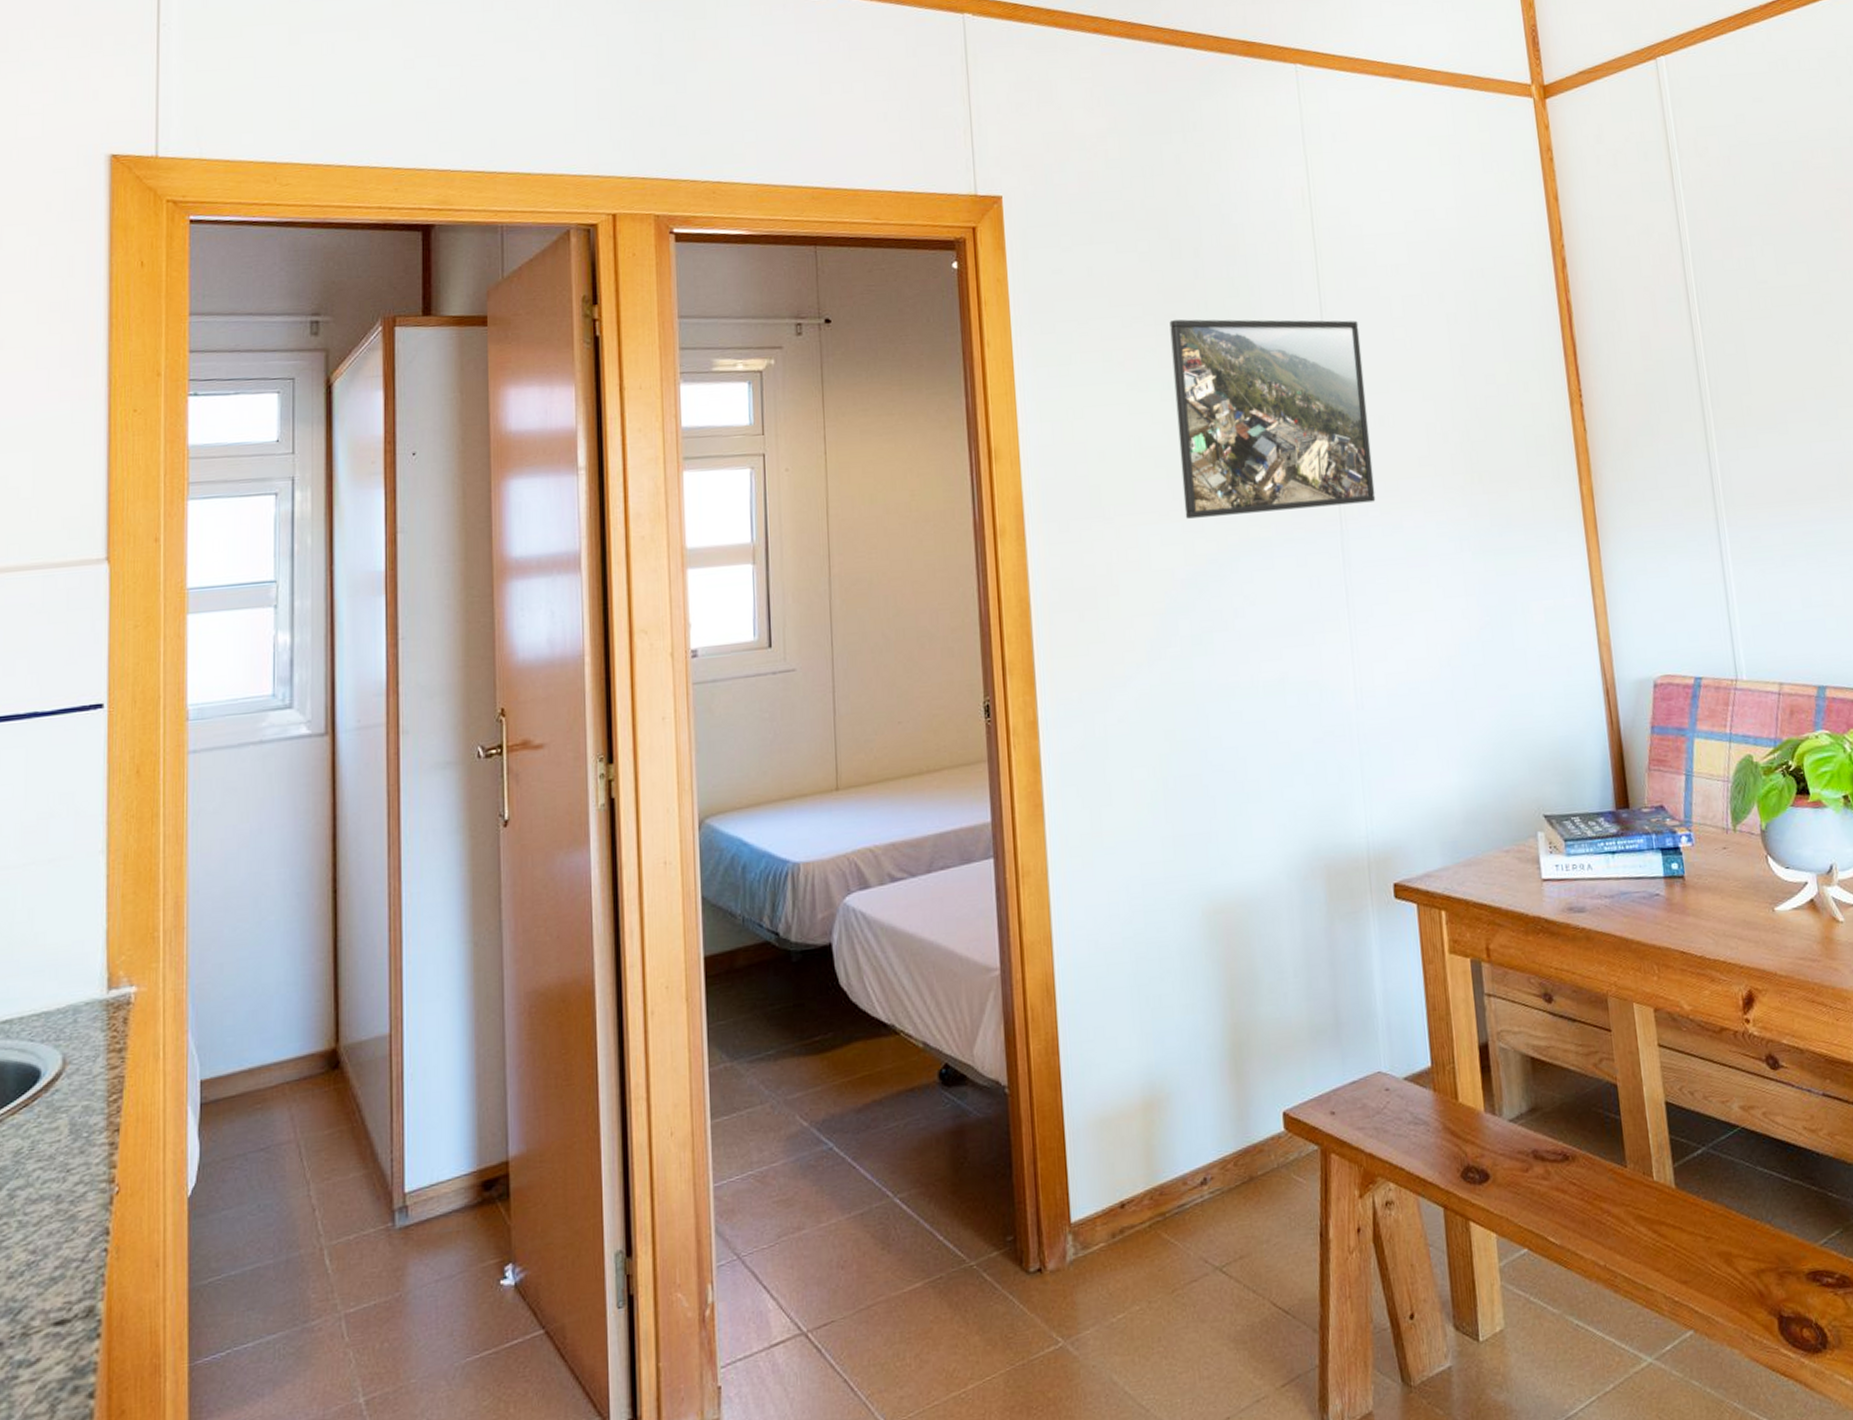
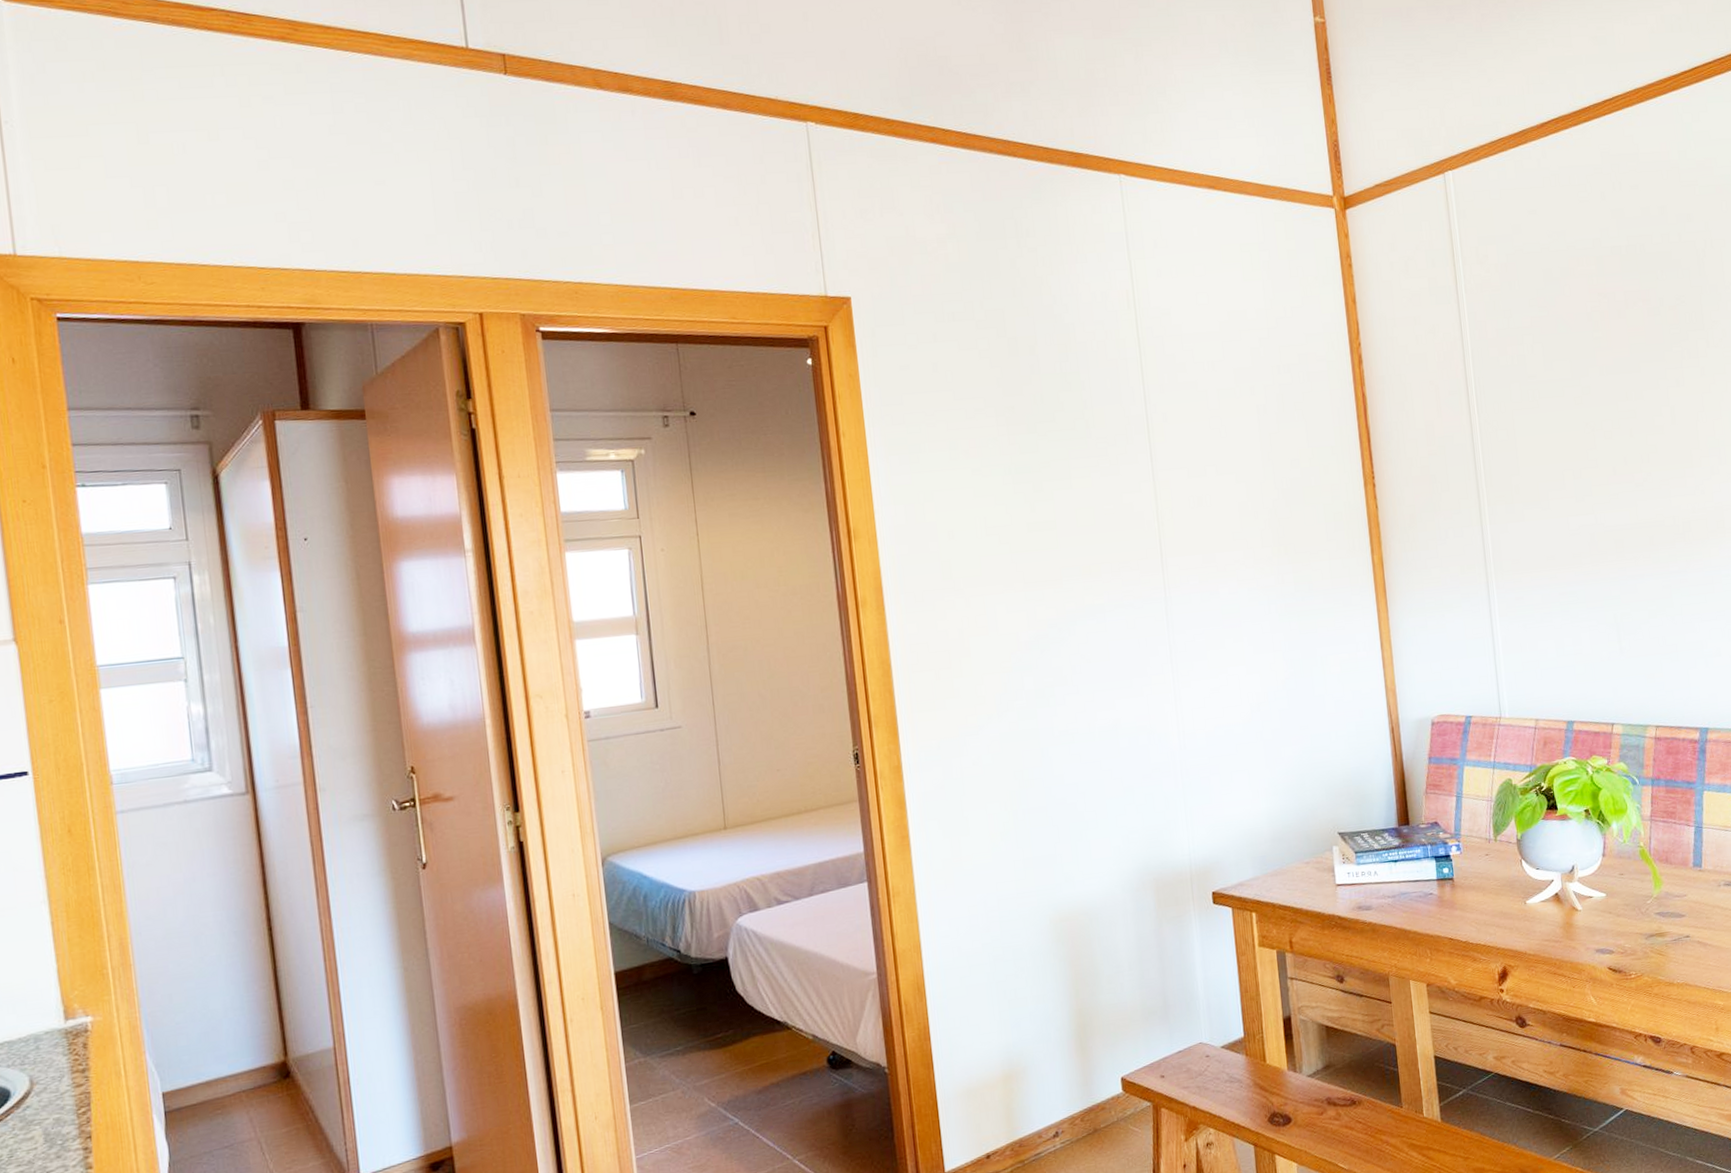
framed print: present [1169,319,1376,519] -> none [1009,411,1195,589]

